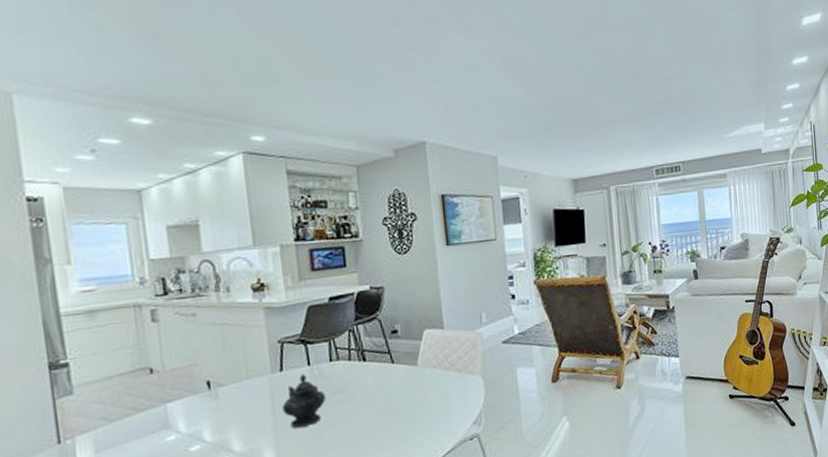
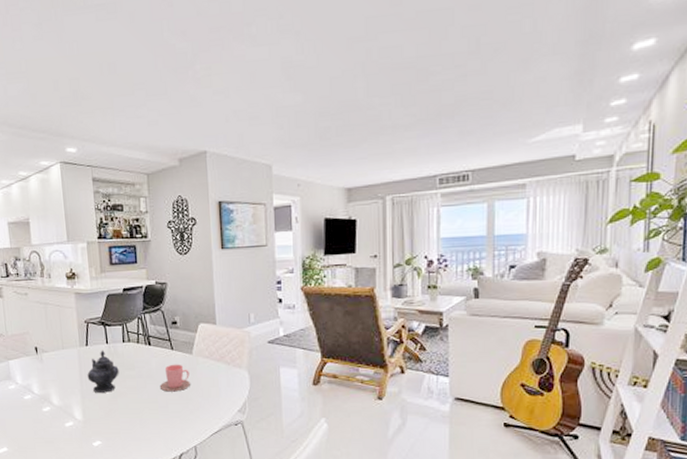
cup: none [378,378,416,414] -> present [159,364,190,392]

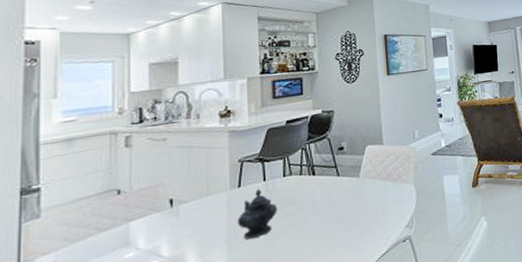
cup: present [159,364,190,392] -> none [323,189,357,222]

